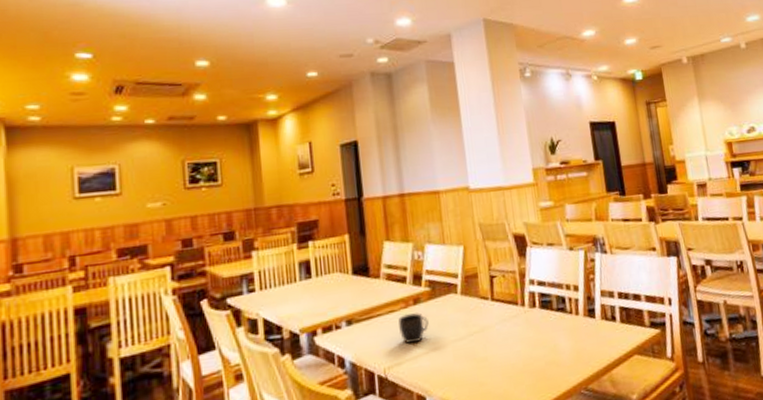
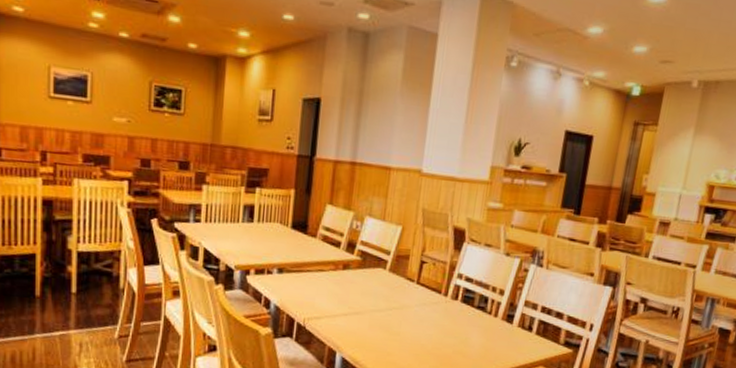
mug: present [398,313,429,344] -> none [324,275,353,304]

